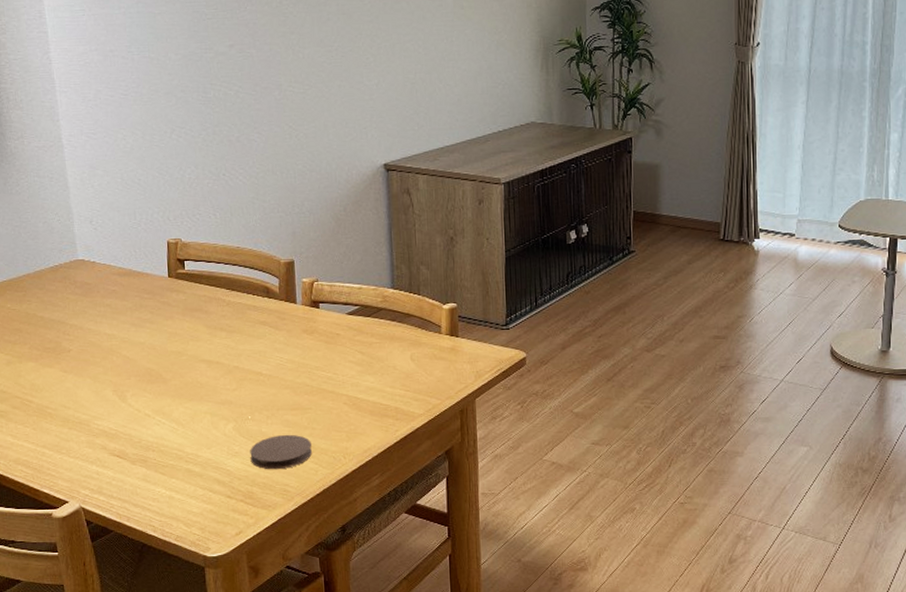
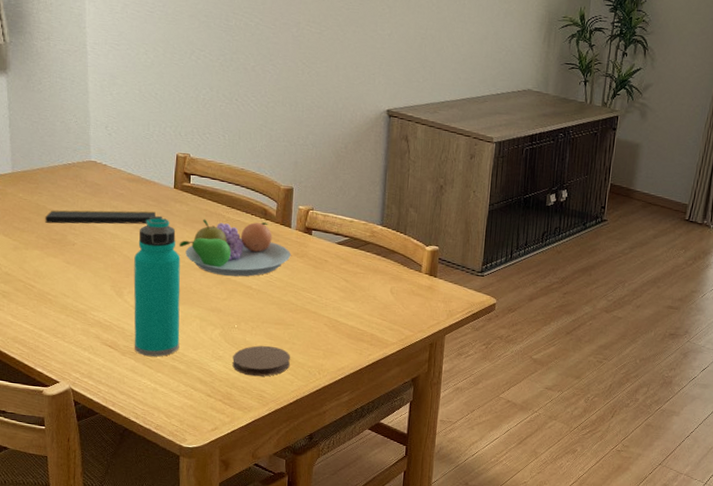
notepad: none [36,305,152,332] -> present [45,209,156,224]
water bottle: none [134,308,192,462] -> present [133,215,181,357]
fruit bowl: none [179,301,300,364] -> present [179,219,291,277]

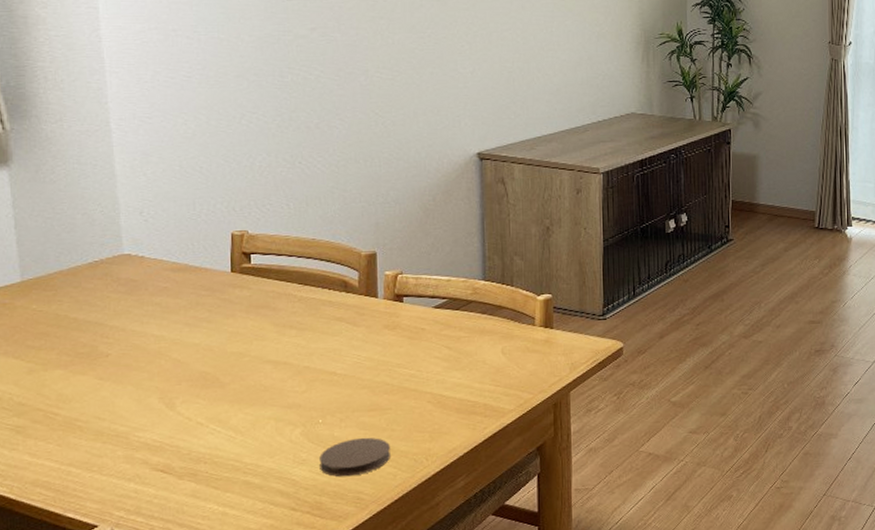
notepad: present [45,209,156,224] -> none [68,302,210,335]
water bottle: present [133,215,181,357] -> none [186,306,252,475]
fruit bowl: present [179,219,291,277] -> none [242,296,381,365]

